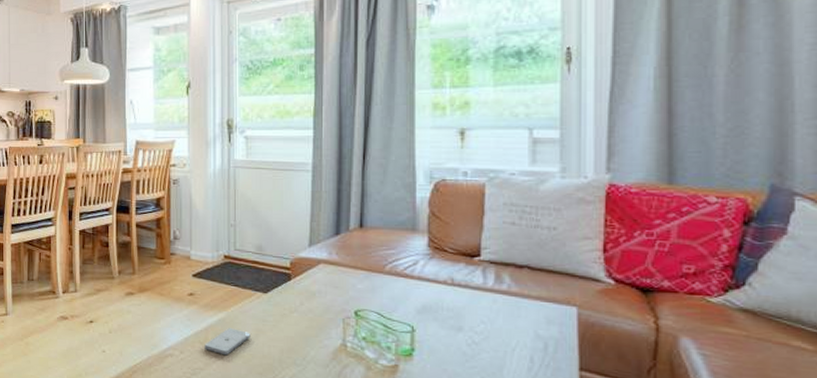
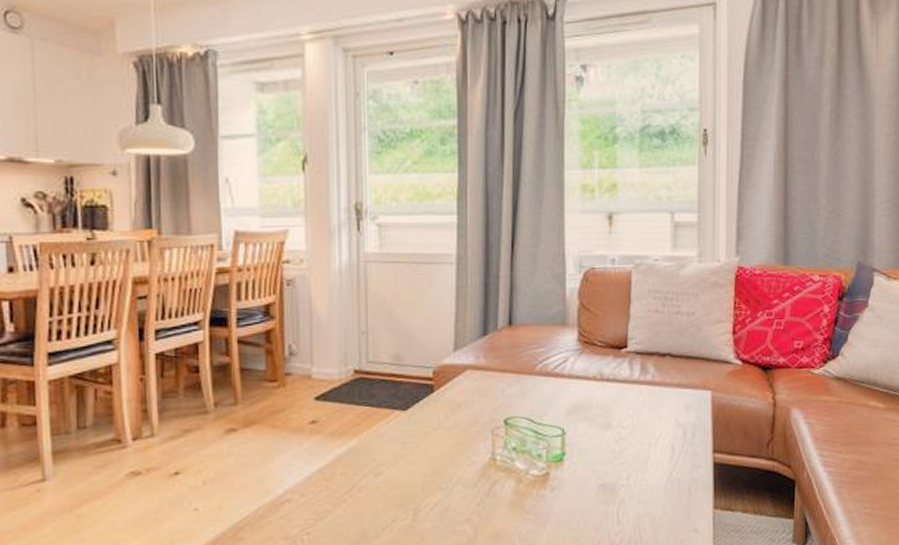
smartphone: present [204,328,251,356] -> none [331,457,388,491]

